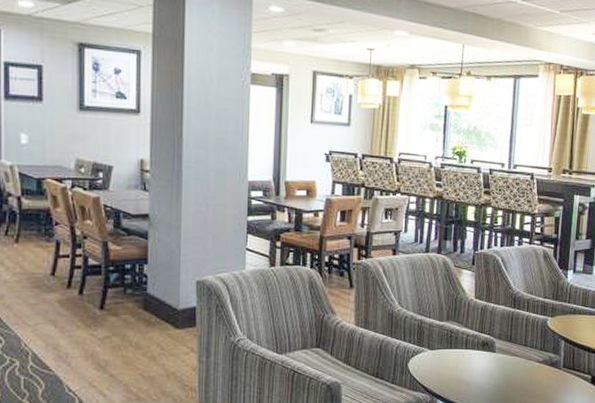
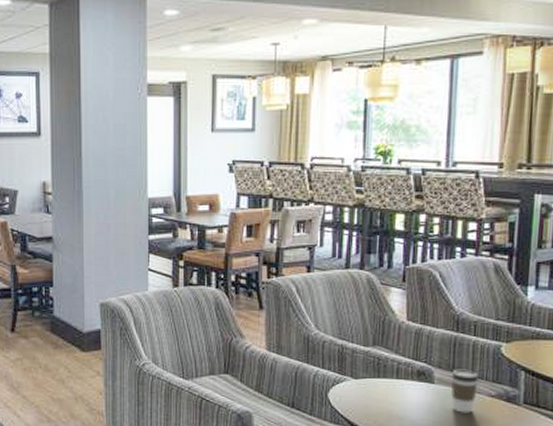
coffee cup: none [508,339,530,377] -> present [451,369,479,413]

